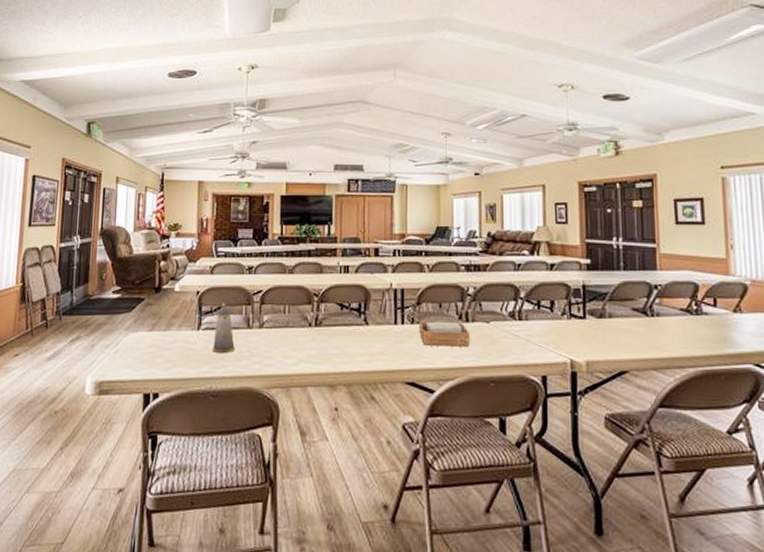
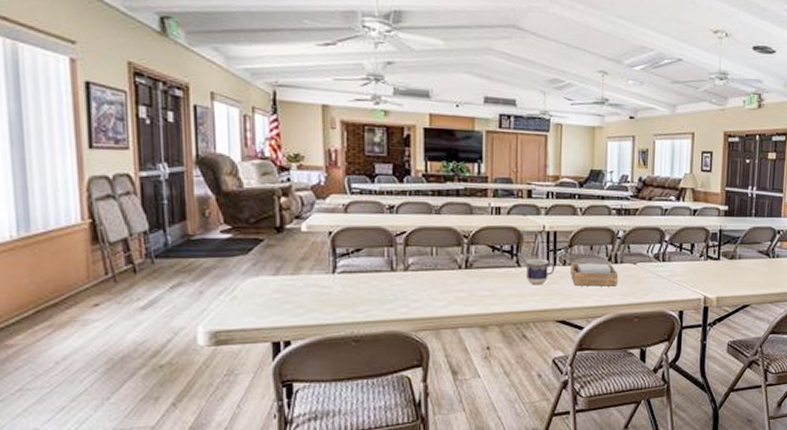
coffee pot: present [212,302,235,353] -> none [352,243,377,297]
cup: none [373,316,403,344] -> present [525,258,555,285]

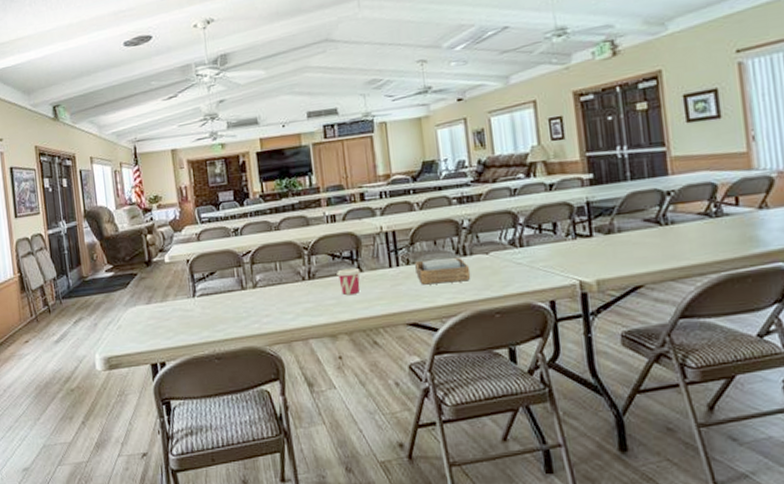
cup: none [495,262,518,289] -> present [337,267,360,296]
cup: present [525,258,555,285] -> none [367,260,399,289]

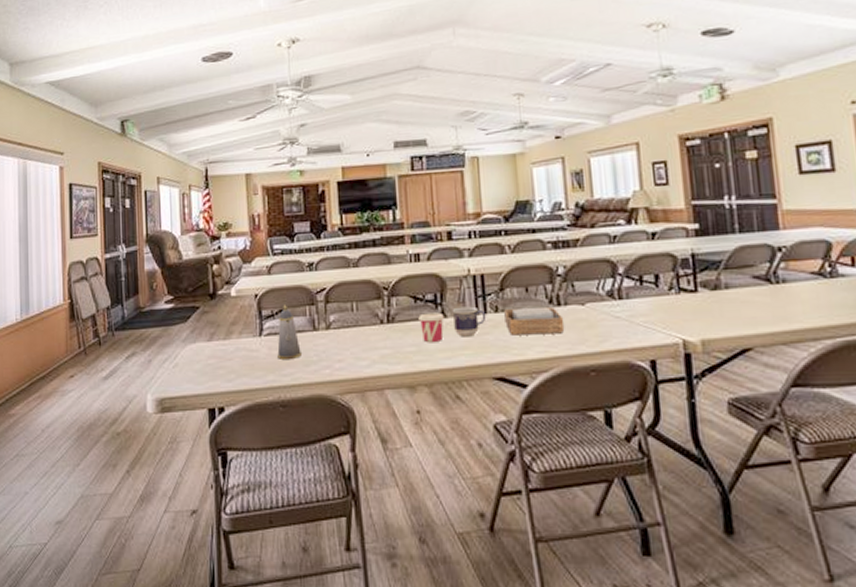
coffee pot: none [209,267,232,317] -> present [277,303,301,359]
cup: none [367,260,399,289] -> present [452,306,487,337]

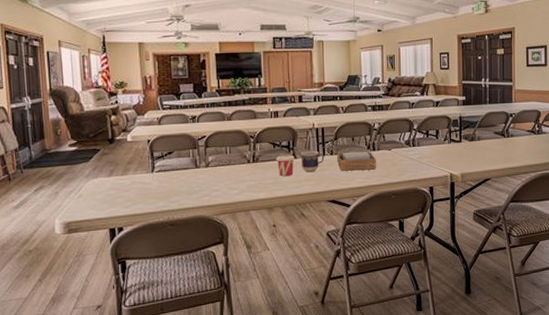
coffee pot: present [277,303,301,359] -> none [166,147,186,190]

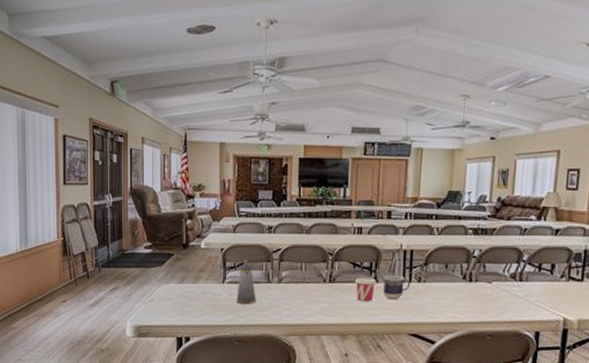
coffee pot: none [166,147,186,190] -> present [236,258,256,304]
napkin holder: present [337,151,377,171] -> none [425,280,473,304]

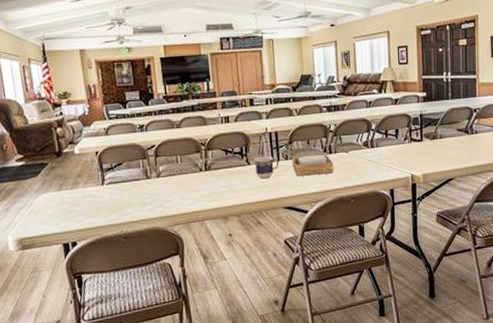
coffee pot: present [236,258,256,304] -> none [117,158,138,202]
cup: present [355,277,376,302] -> none [229,161,248,184]
napkin holder: none [425,280,473,304] -> present [292,154,334,176]

